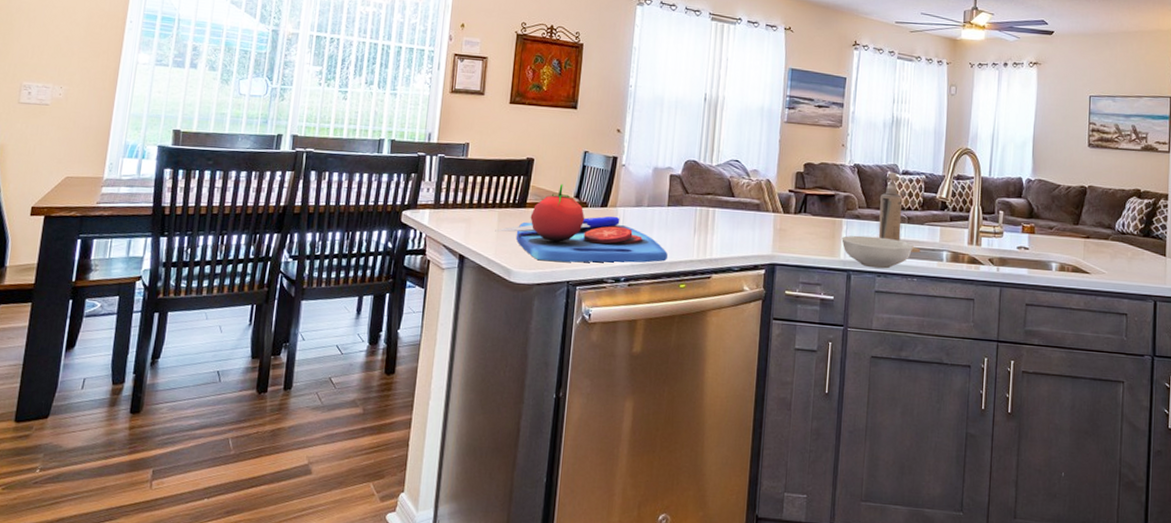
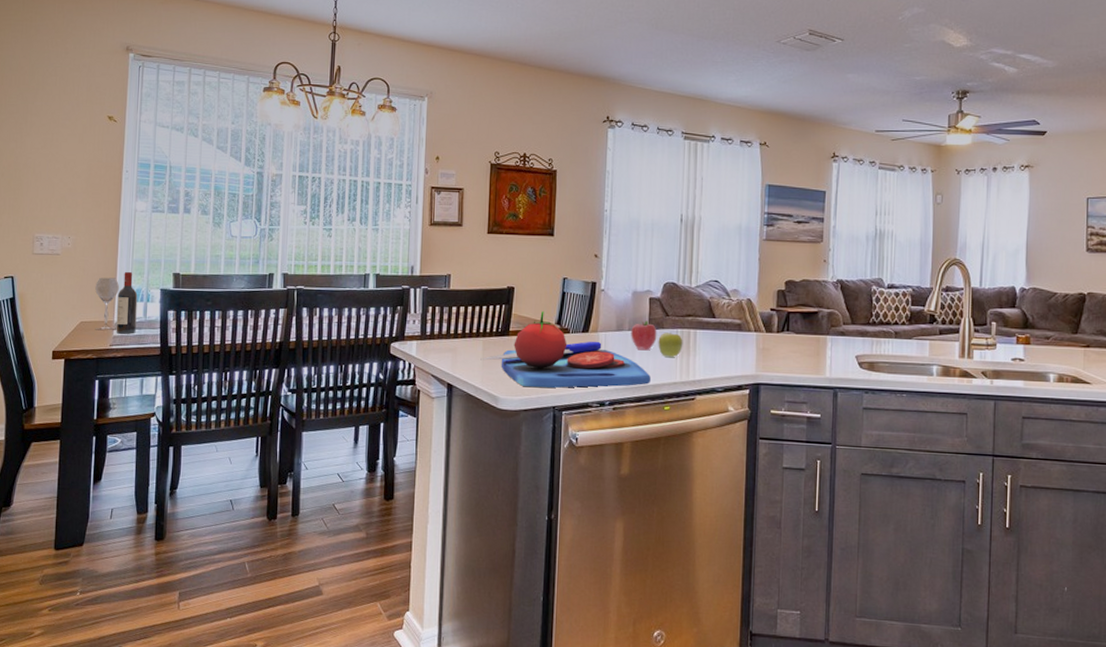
wineglass: none [81,130,113,188] -> present [94,277,119,331]
wine bottle: none [105,125,132,193] -> present [116,271,138,335]
fruit: none [649,197,676,228] -> present [631,320,657,351]
fruit: none [676,209,702,235] -> present [658,332,683,357]
bowl: present [841,235,914,269] -> none [827,352,902,385]
soap dispenser: present [878,172,921,253] -> none [864,287,910,369]

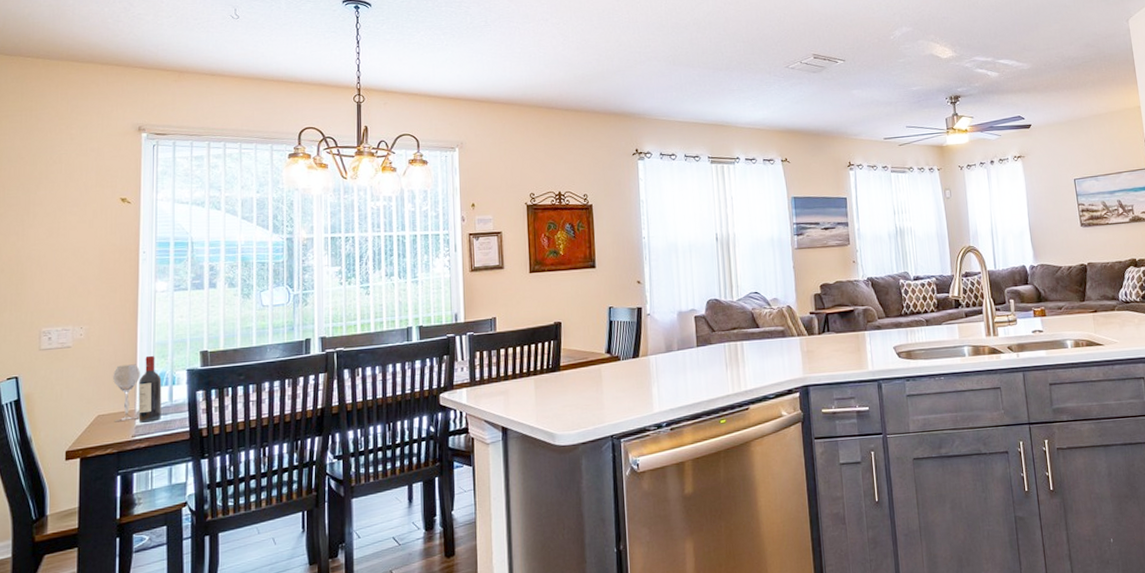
chopping board: present [480,311,651,388] -> none [533,342,704,420]
fruit: present [631,320,657,351] -> none [680,338,706,368]
fruit: present [658,332,683,357] -> none [707,346,732,371]

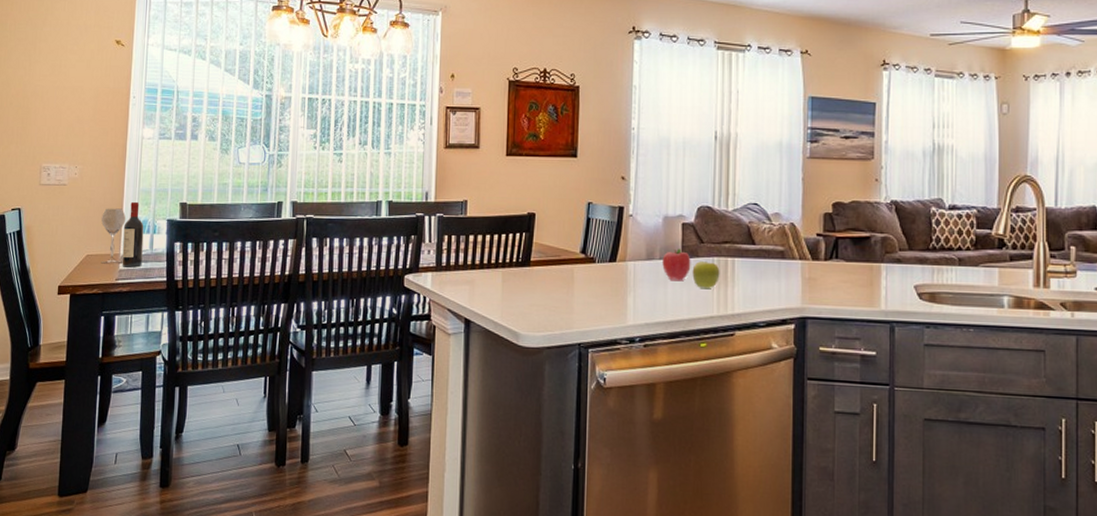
fruit: none [680,338,706,368] -> present [662,248,691,281]
fruit: none [707,346,732,371] -> present [692,260,720,288]

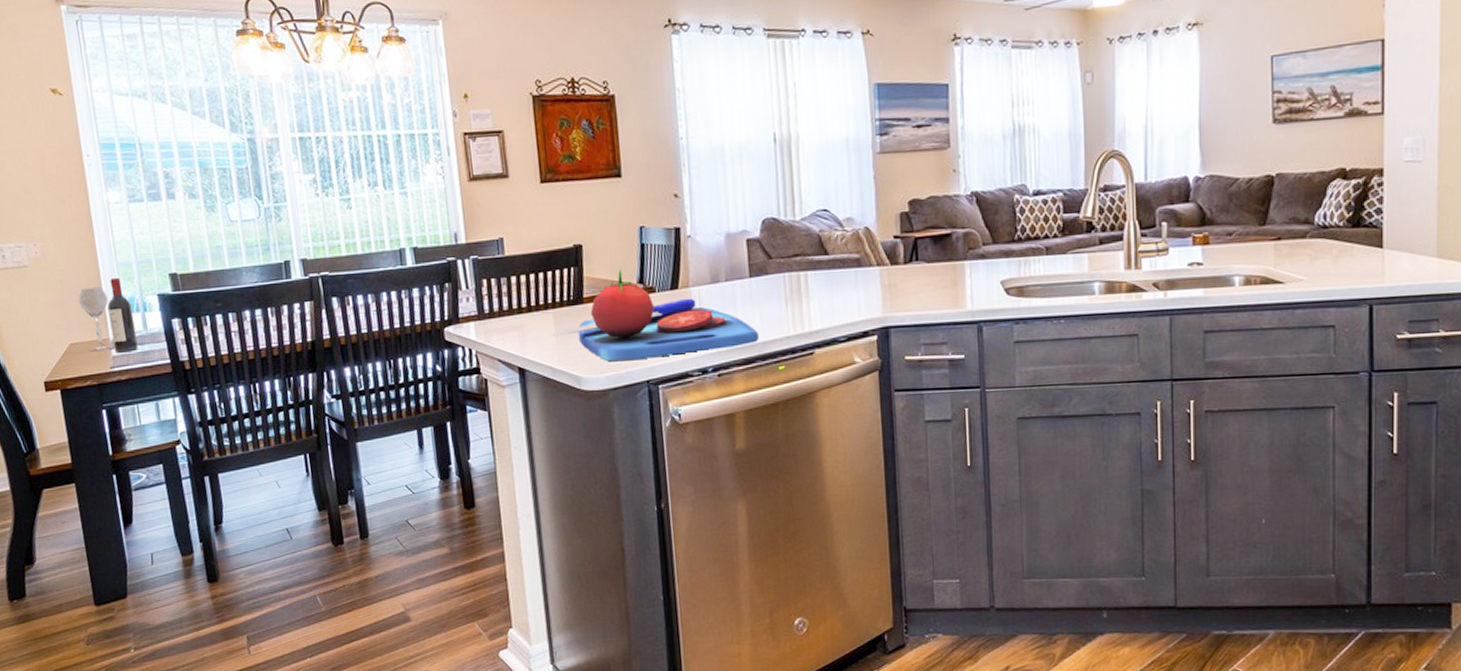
chopping board: none [500,239,685,324] -> present [553,270,759,362]
fruit: present [662,248,691,281] -> none [728,267,761,303]
fruit: present [692,260,720,288] -> none [762,277,793,308]

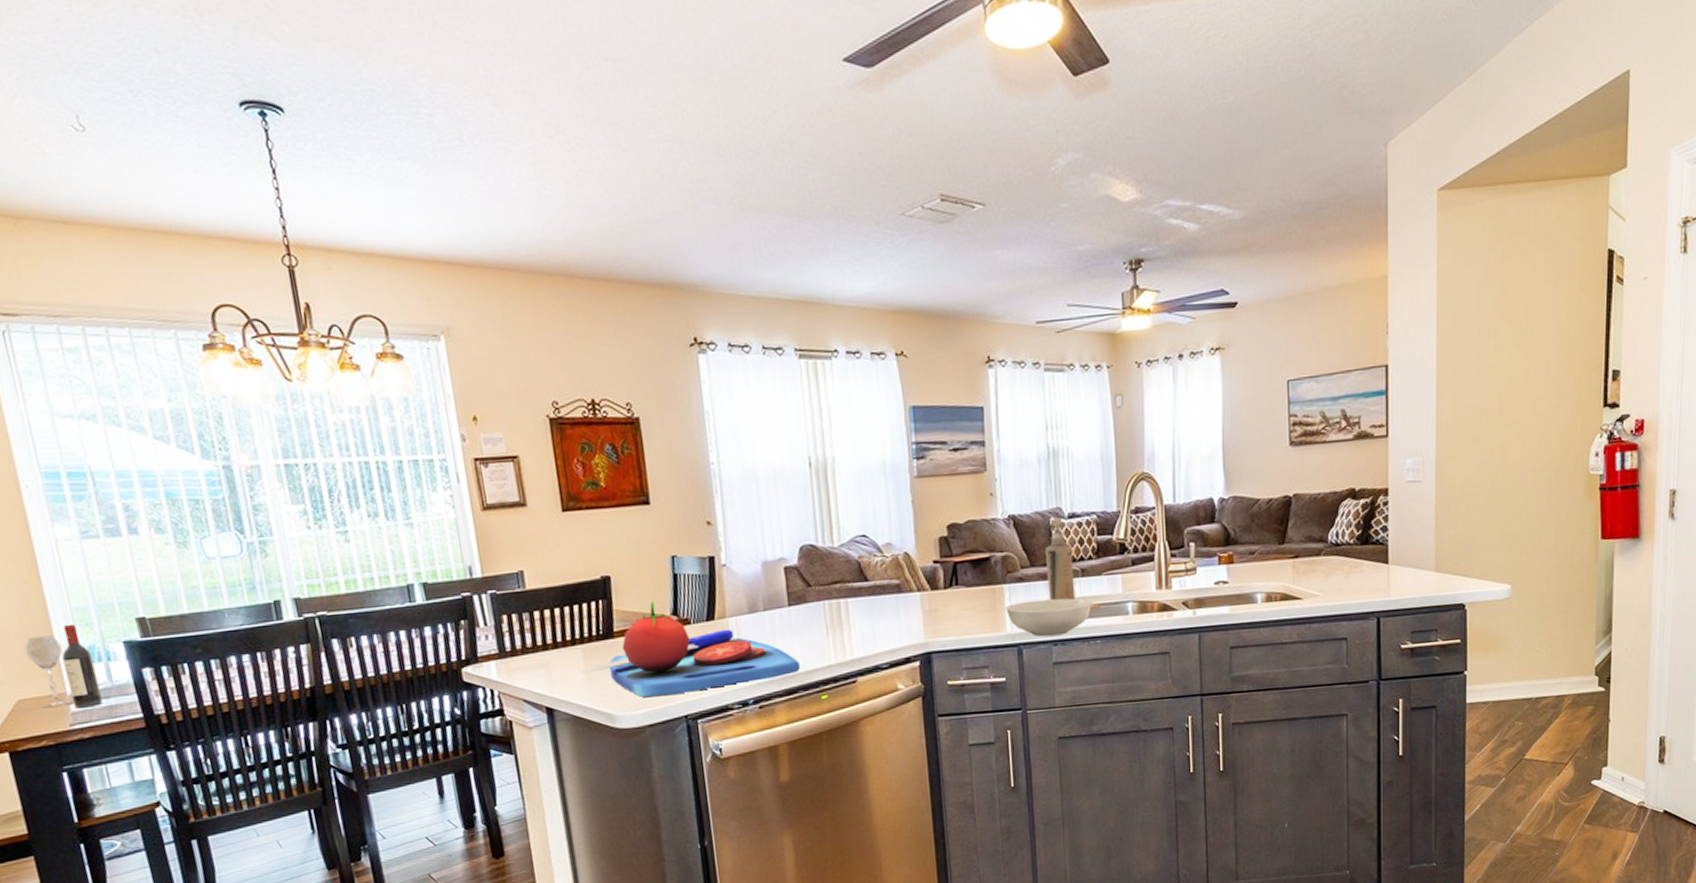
bowl: none [966,276,1057,315] -> present [1005,598,1092,638]
soap dispenser: none [1007,195,1066,291] -> present [1044,518,1102,612]

